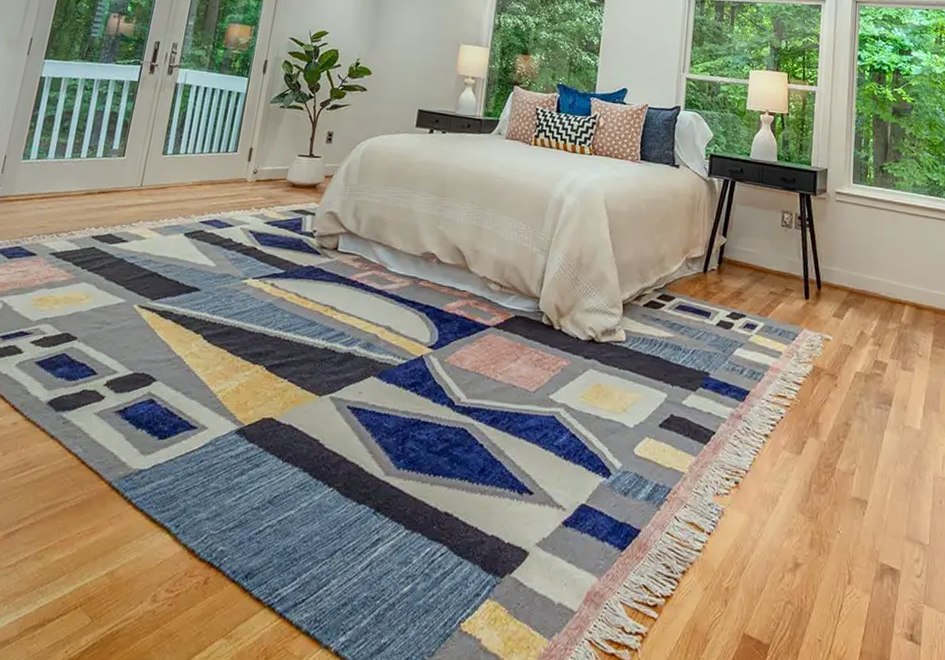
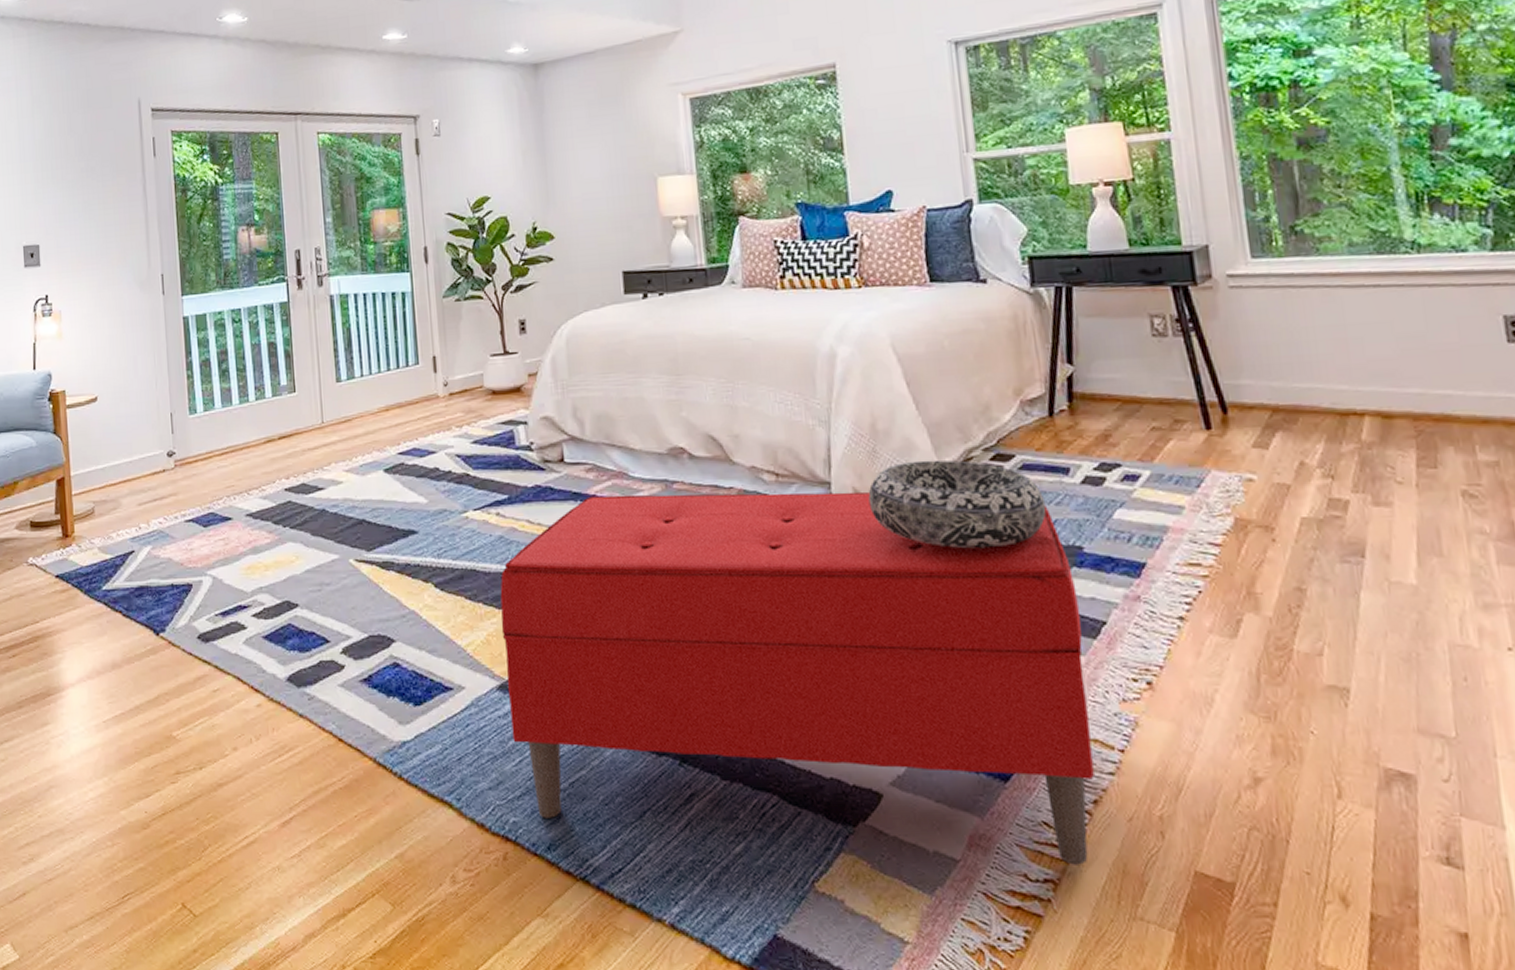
bench: none [238,281,699,623] -> present [500,491,1094,865]
decorative bowl: none [564,291,690,366] -> present [868,460,1047,549]

